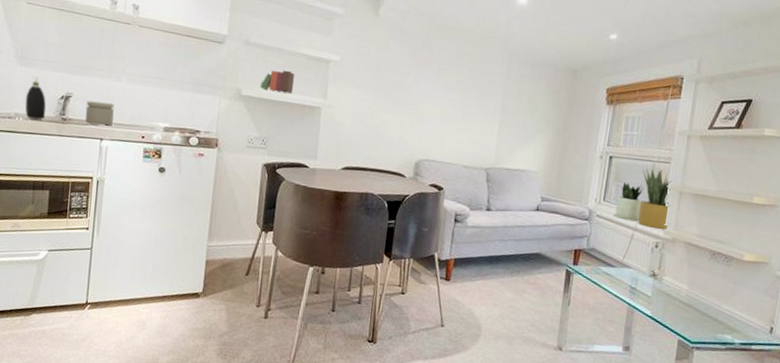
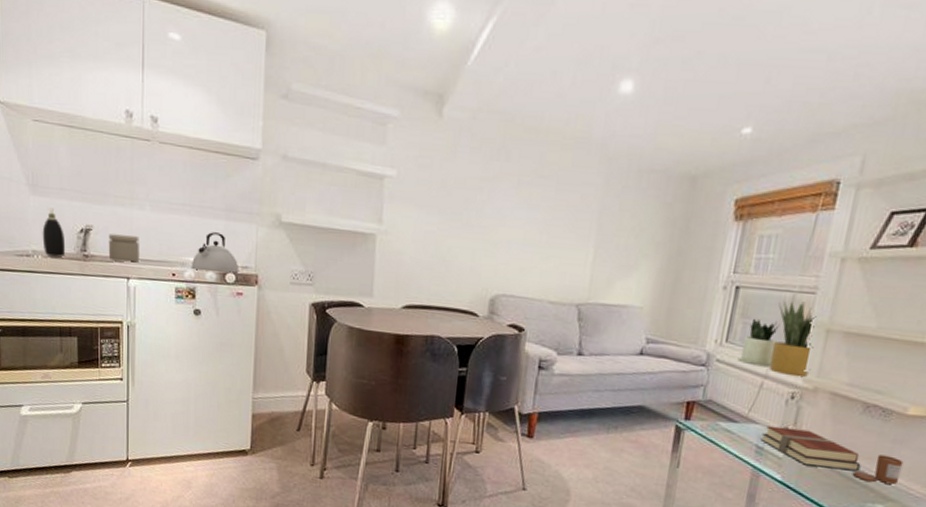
kettle: none [159,102,202,137] -> present [191,232,239,273]
books: present [260,70,295,94] -> none [303,189,344,218]
books: none [633,269,712,308] -> present [761,425,861,472]
candle: none [705,293,744,319] -> present [852,454,904,486]

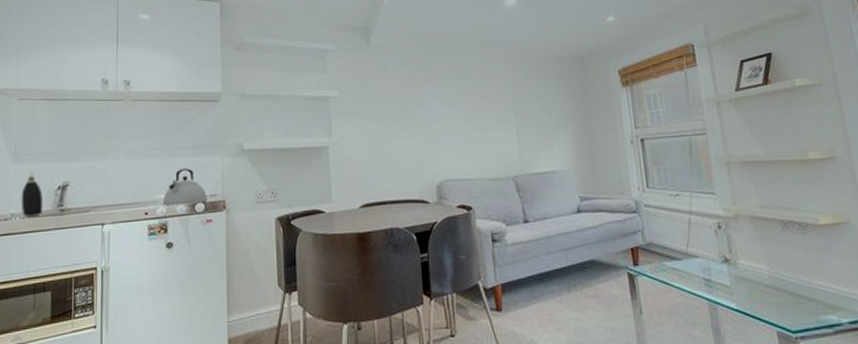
jar: present [108,234,139,263] -> none [84,184,114,210]
planter: present [737,318,780,368] -> none [662,163,692,205]
books: present [761,425,861,472] -> none [705,255,801,289]
planter: present [769,301,817,378] -> none [680,142,725,209]
candle: present [852,454,904,486] -> none [796,265,839,295]

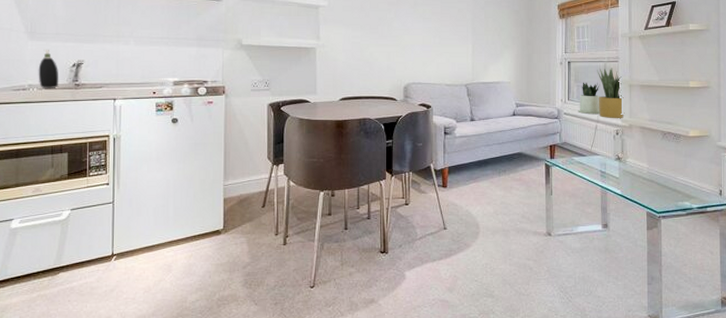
kettle: present [162,168,208,206] -> none [169,57,209,88]
planter: none [662,163,692,205] -> present [578,82,600,115]
planter: none [680,142,725,209] -> present [597,68,624,119]

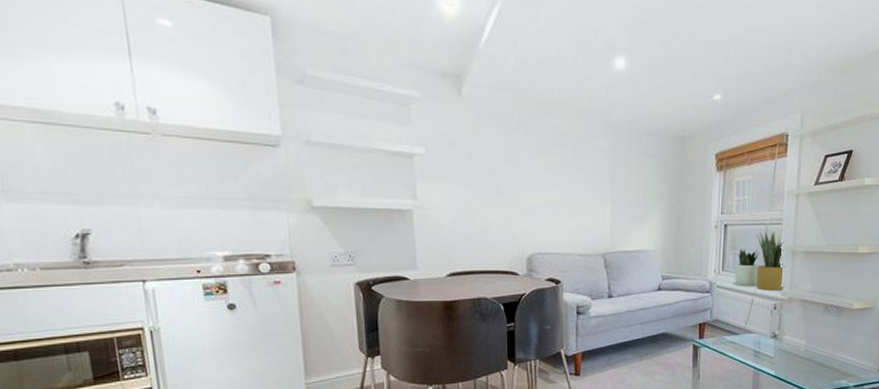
soap dispenser: present [38,49,59,88] -> none [24,214,60,268]

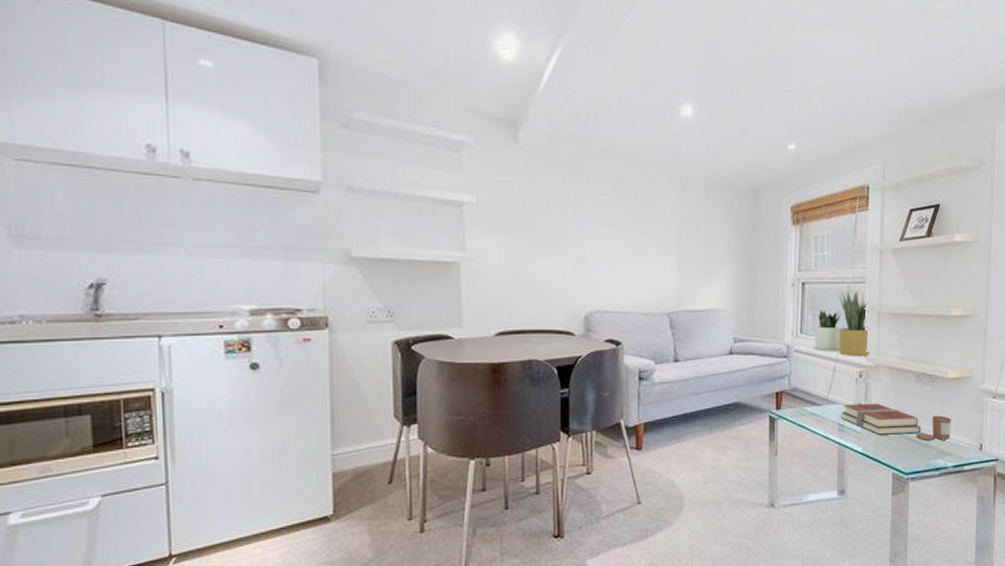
books: none [757,332,828,360] -> present [841,403,921,435]
candle: none [822,342,855,365] -> present [916,415,952,442]

